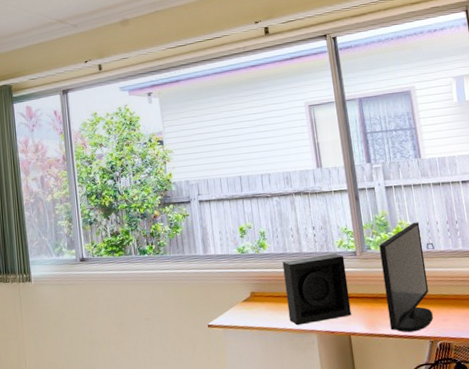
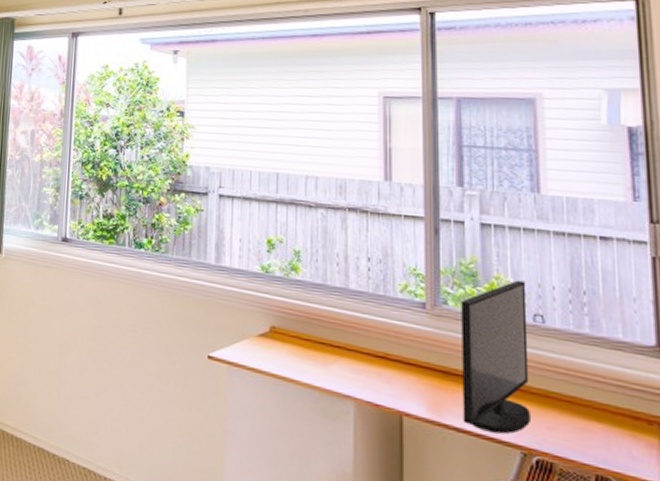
speaker: present [282,253,352,326] -> none [318,294,408,389]

